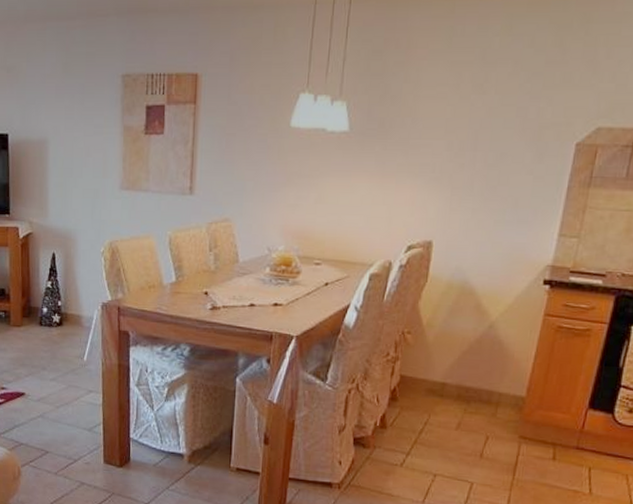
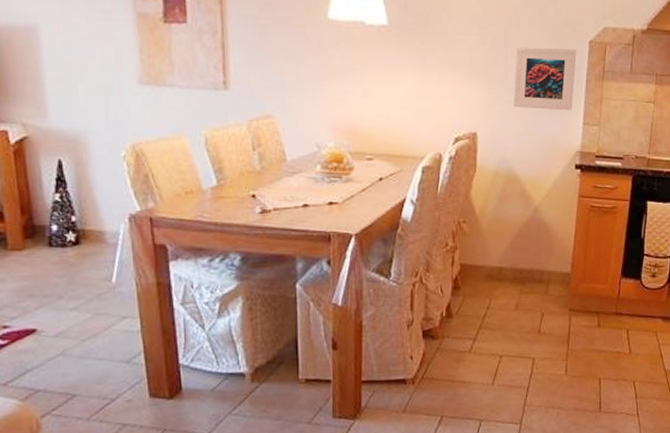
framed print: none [477,151,559,221] -> present [514,46,577,111]

